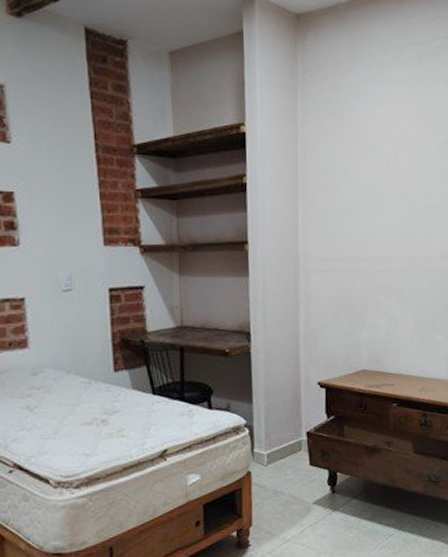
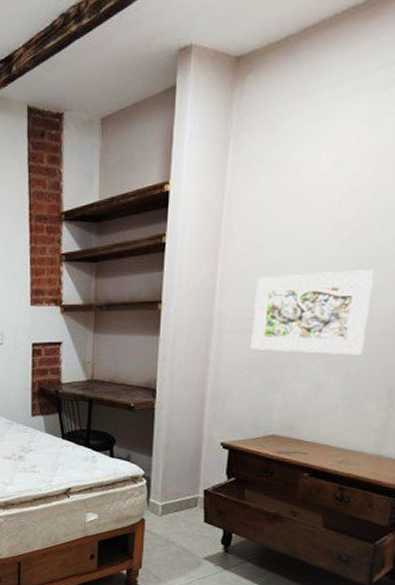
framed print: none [334,215,428,292] -> present [251,269,374,355]

